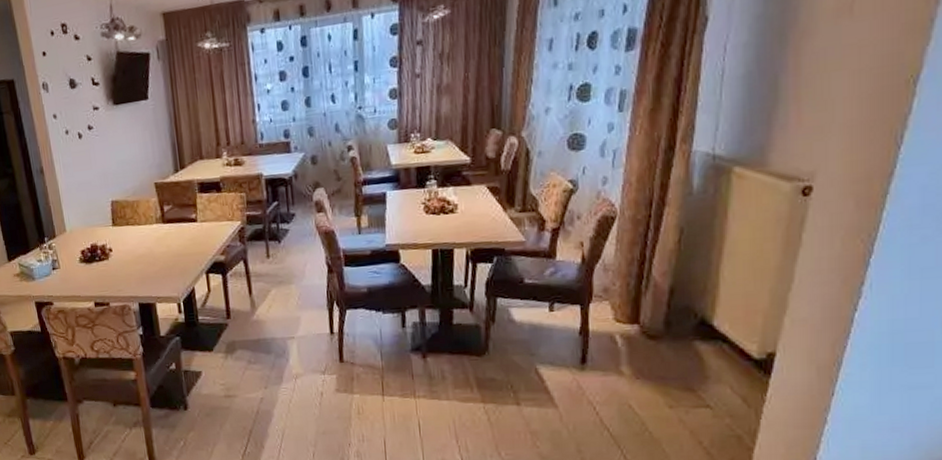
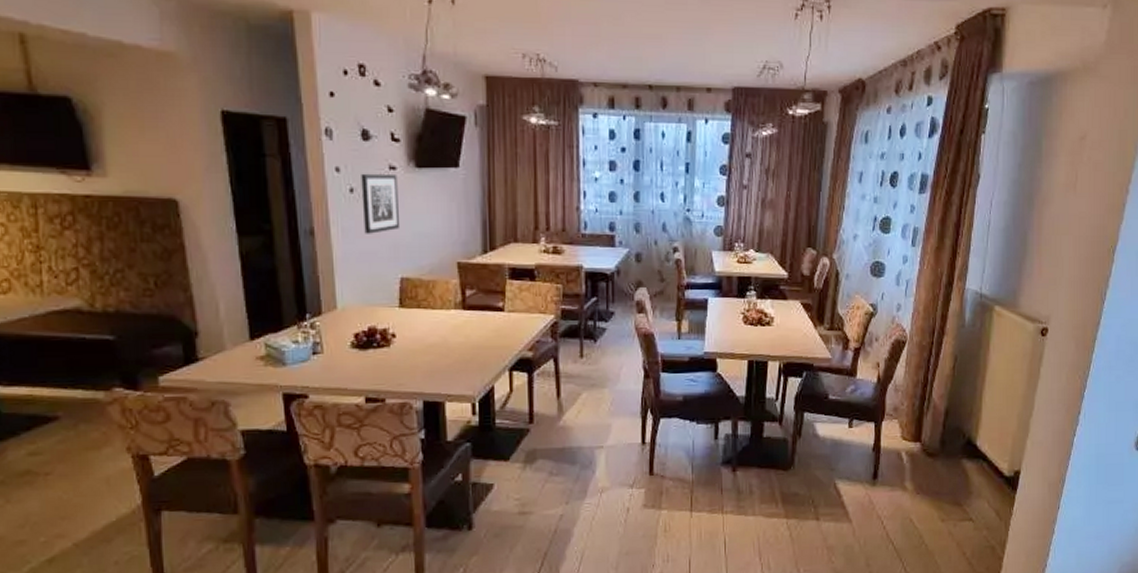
wall art: none [72,114,107,167] -> present [361,173,401,234]

